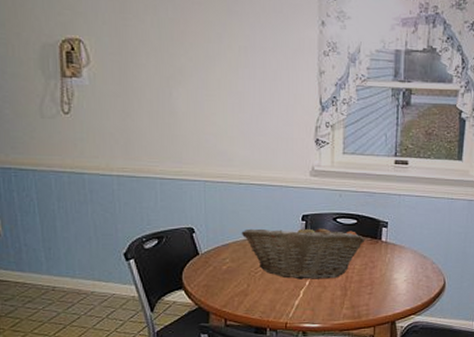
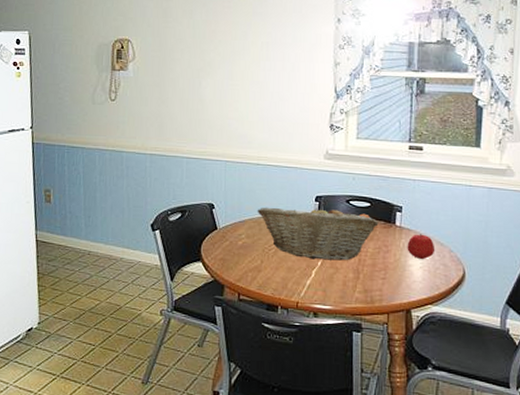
apple: none [392,248,419,272] -> present [407,234,435,259]

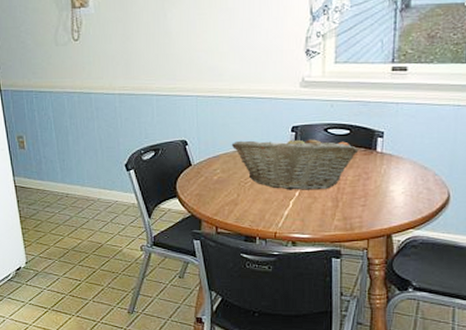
apple: present [407,234,435,259] -> none [388,159,419,184]

